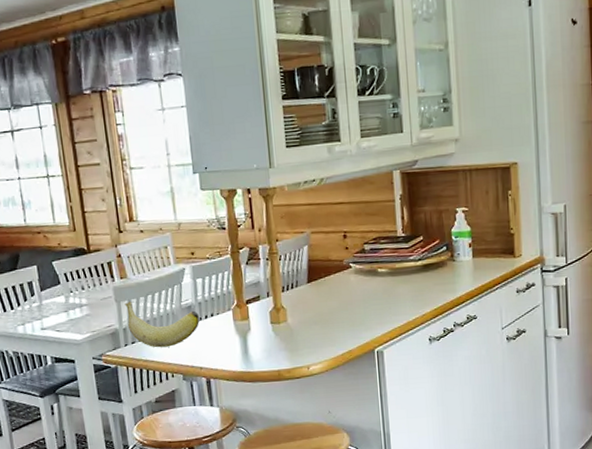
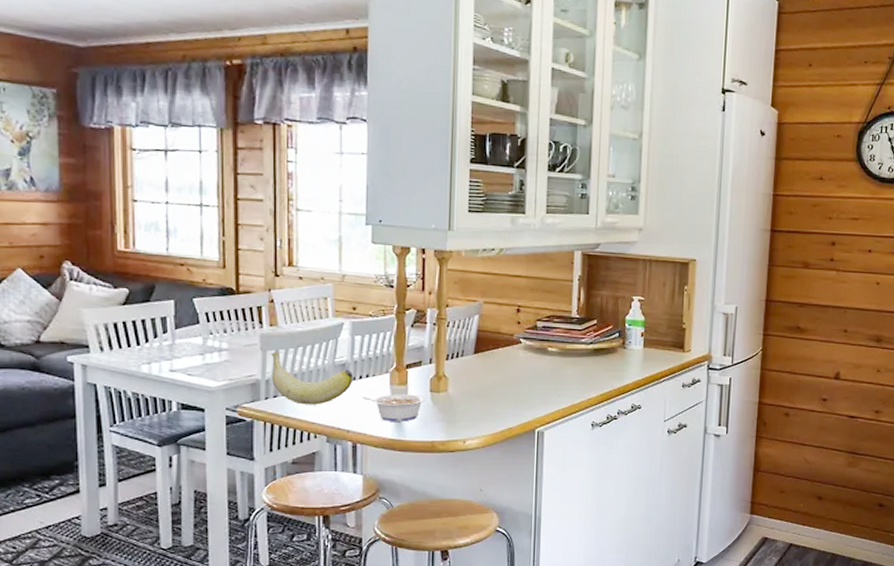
legume: none [209,327,268,356] -> present [362,394,426,422]

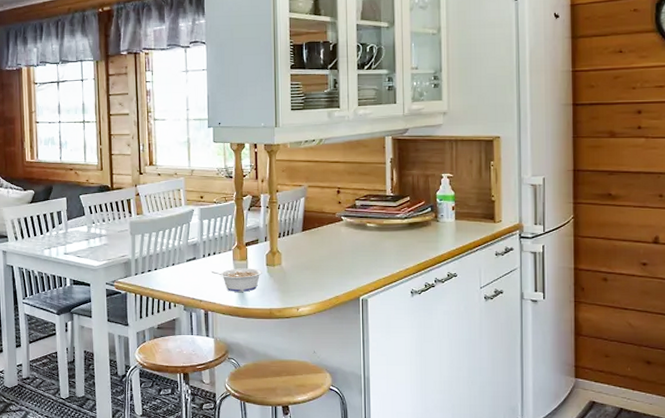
banana: present [271,352,353,405] -> none [138,236,203,279]

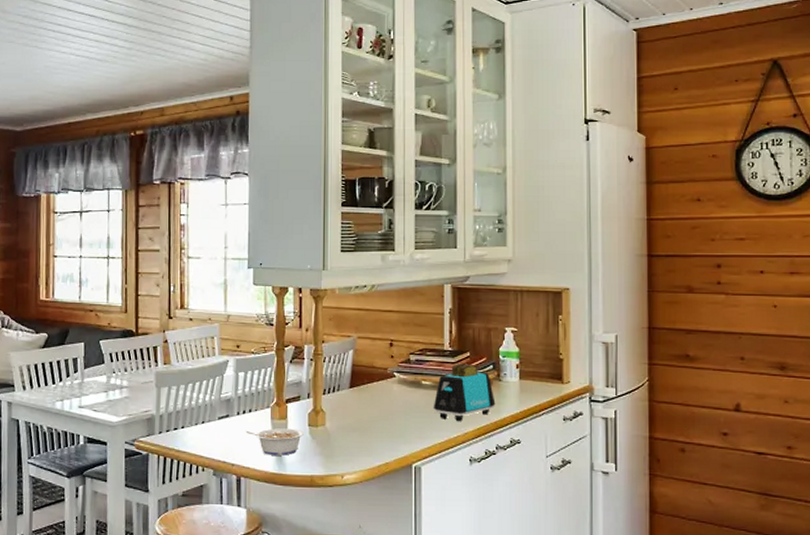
toaster: none [377,207,434,258] -> present [433,363,496,421]

